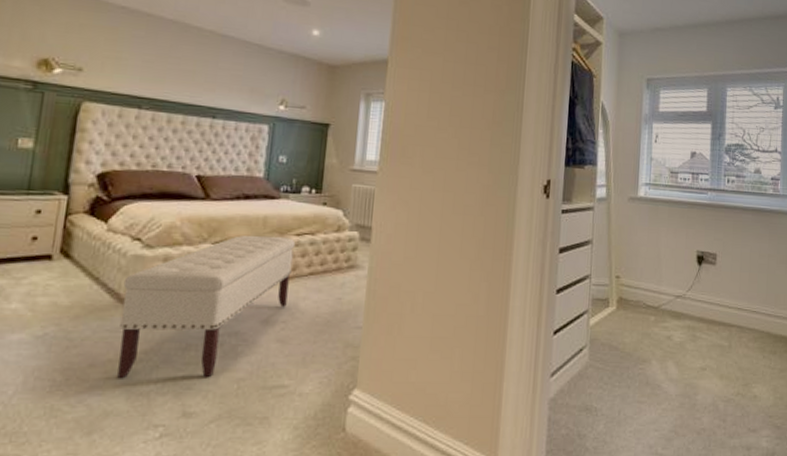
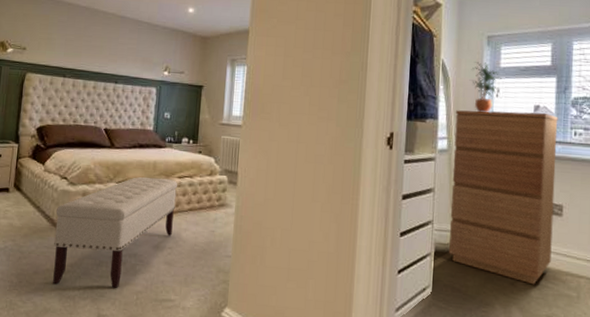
dresser: none [607,156,713,337] -> present [449,110,558,285]
potted plant: none [630,105,660,159] -> present [471,62,502,112]

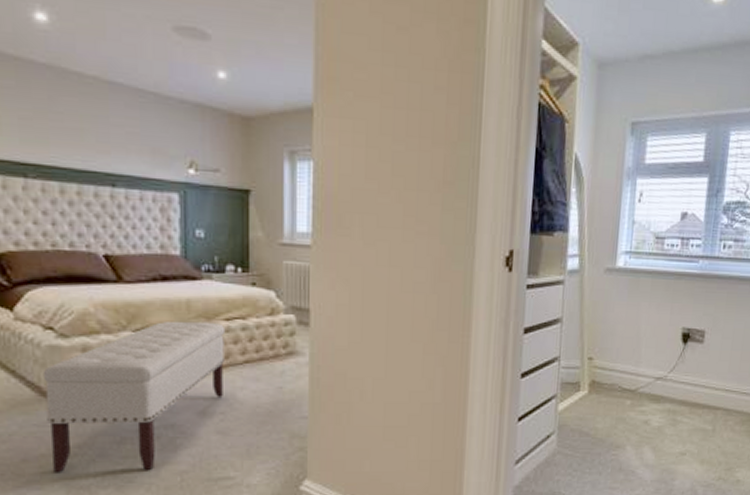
dresser: present [449,110,558,285] -> none [577,219,707,421]
potted plant: present [471,62,502,112] -> none [610,157,646,222]

